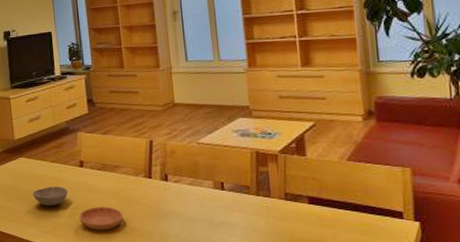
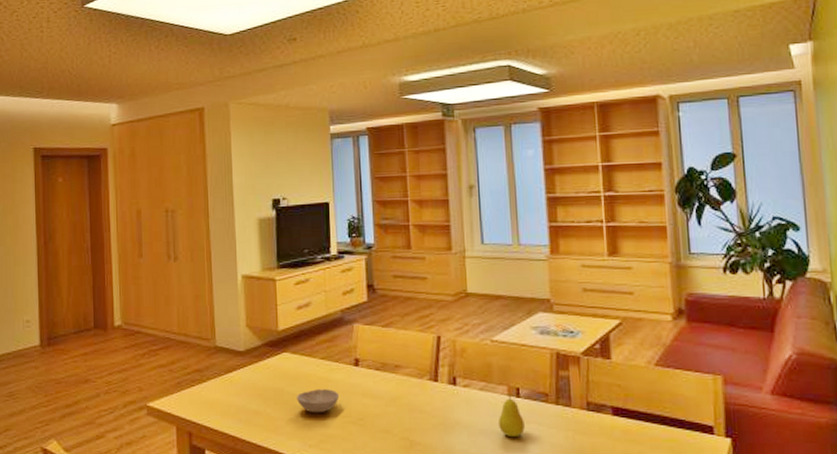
saucer: present [79,207,124,230] -> none [351,415,403,444]
fruit: none [206,187,229,224] -> present [499,394,525,438]

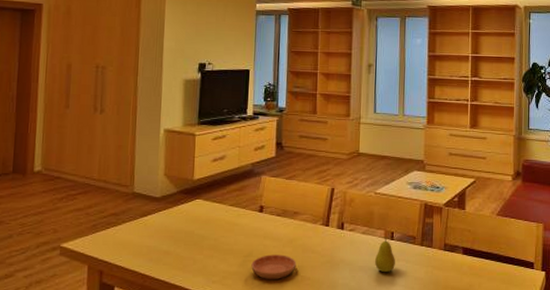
bowl: present [297,389,340,413] -> none [205,232,244,253]
saucer: none [351,415,403,444] -> present [251,255,297,279]

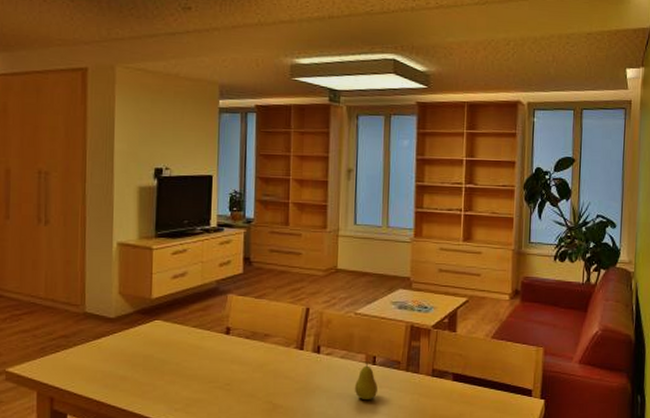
saucer: present [251,255,297,279] -> none [217,380,268,407]

